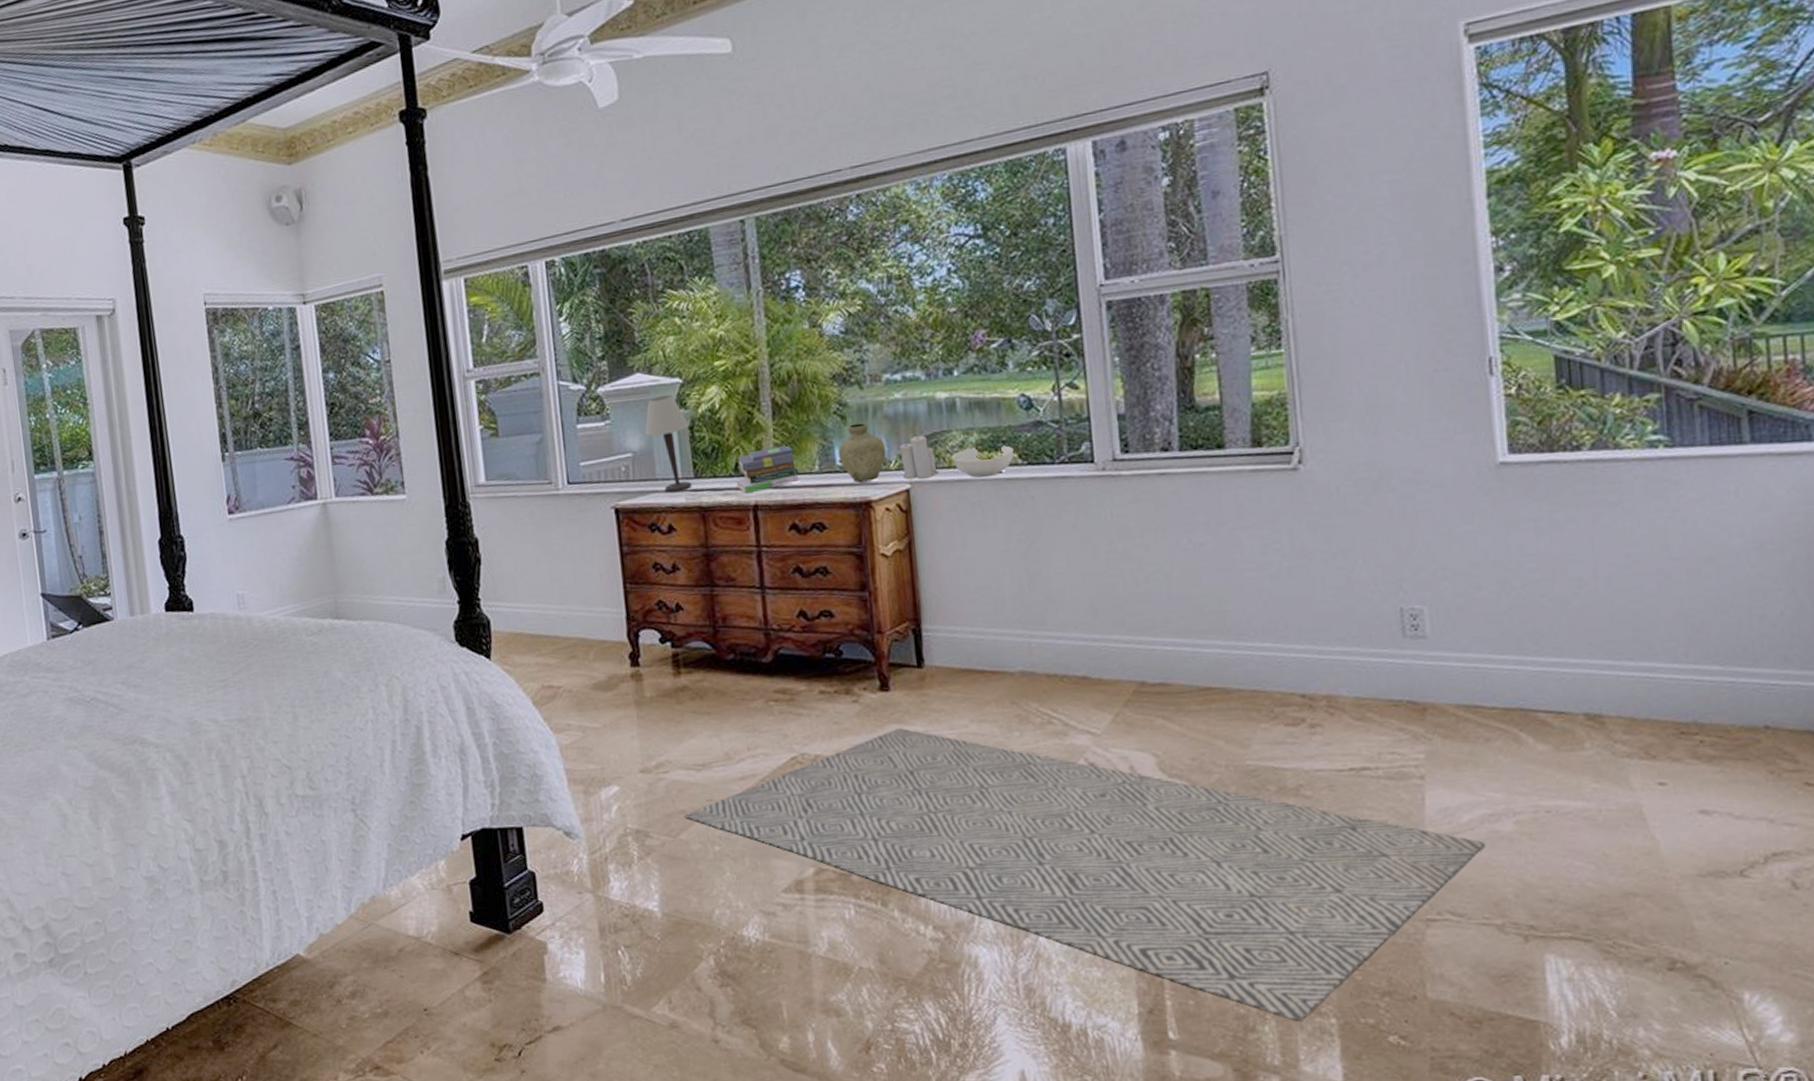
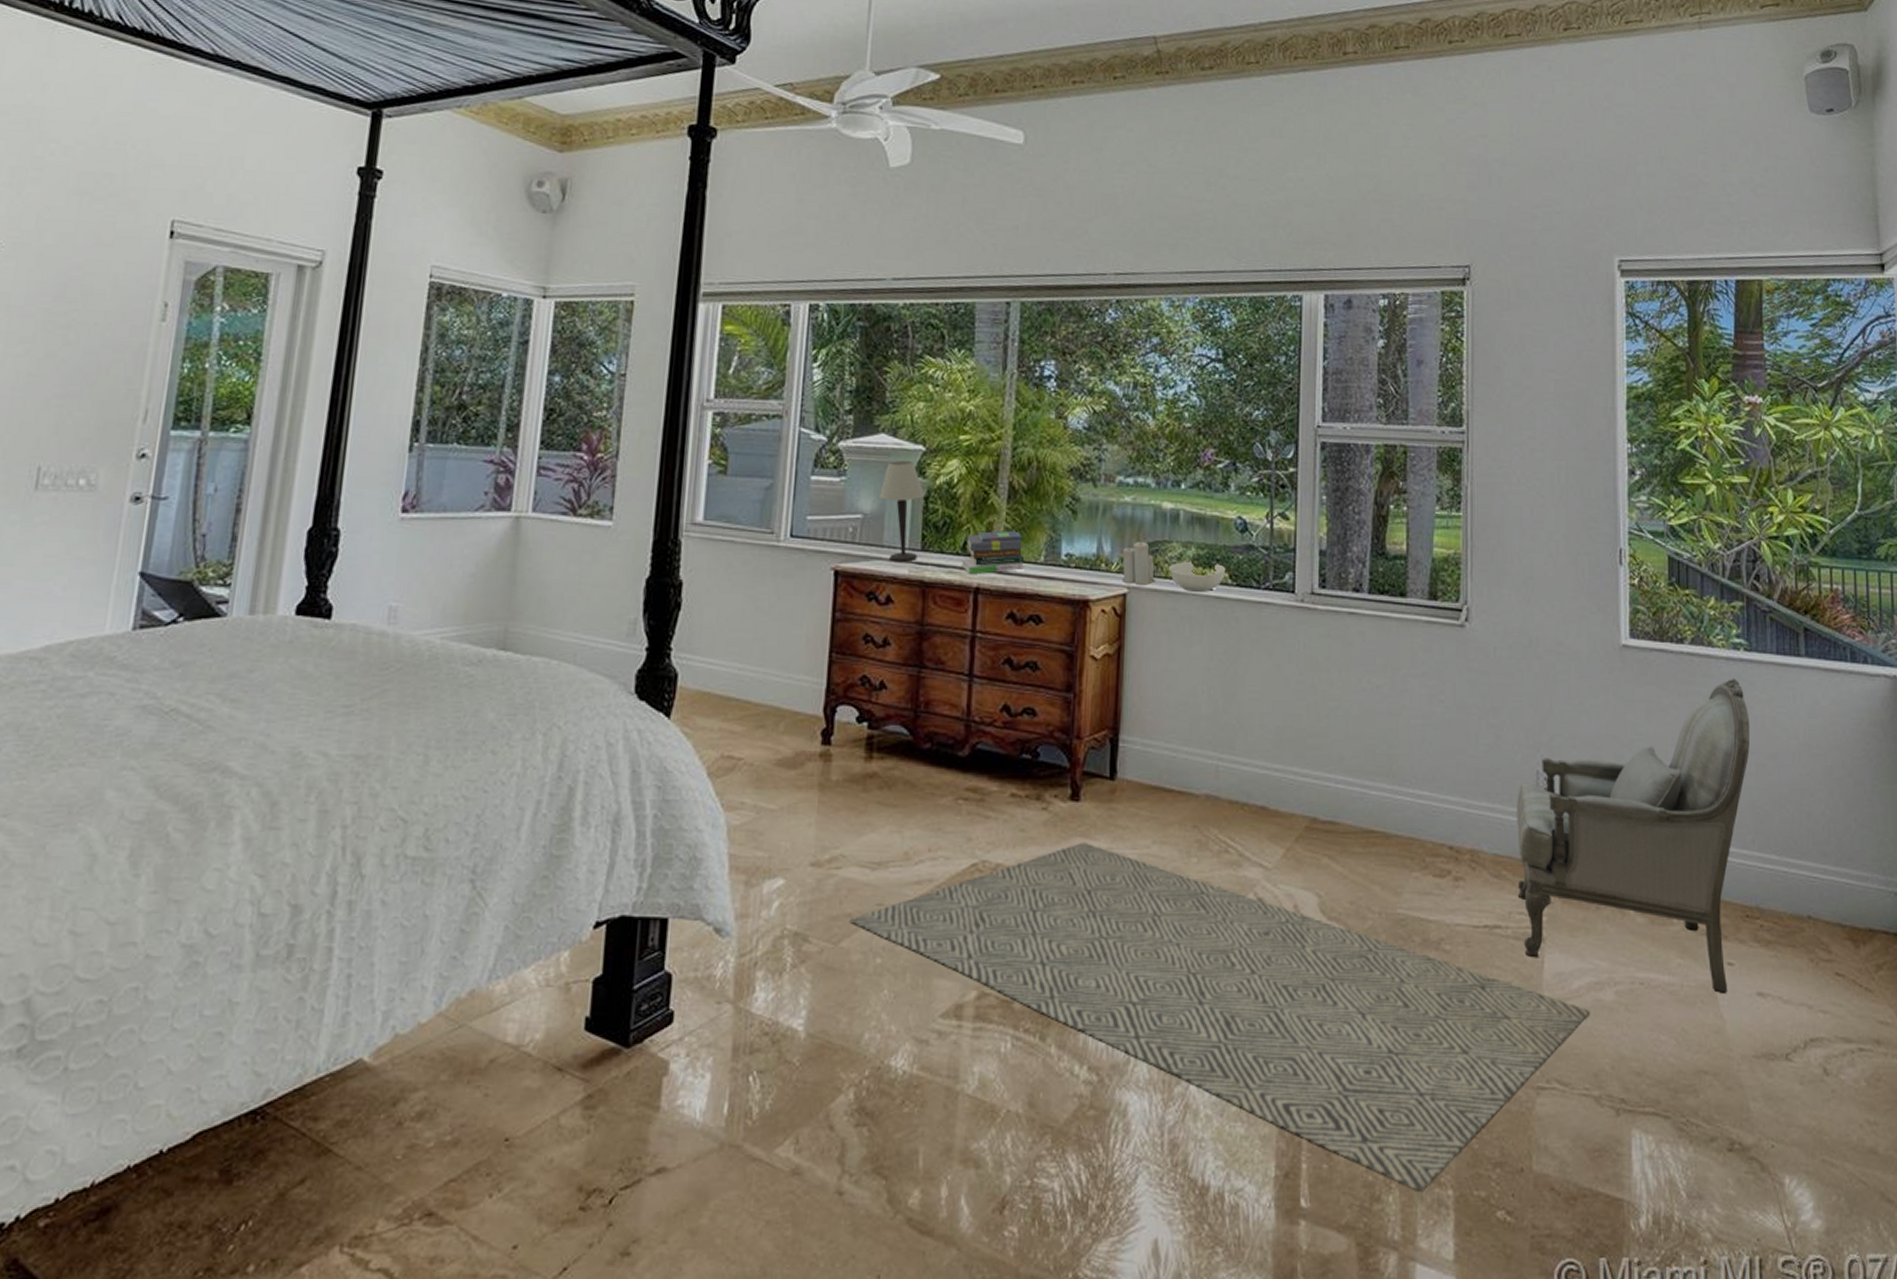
vase: present [837,423,886,483] -> none [1064,520,1110,581]
armchair: none [1378,479,1677,816] -> present [1517,677,1750,995]

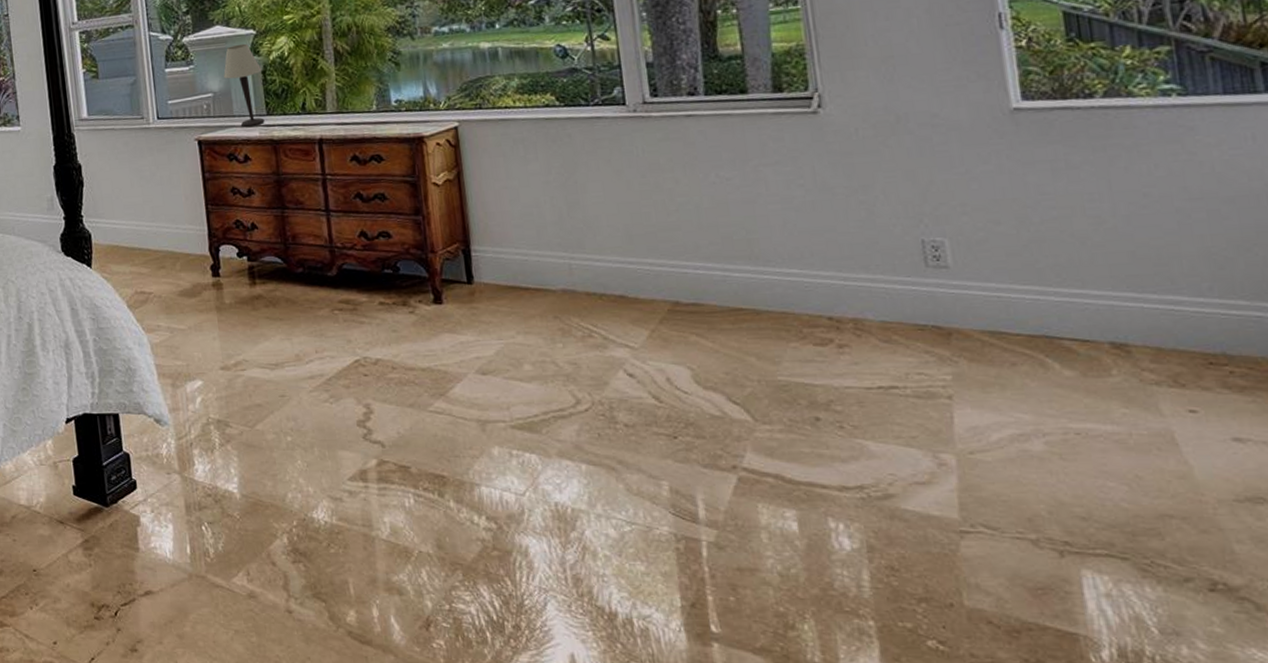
rug: present [850,842,1589,1191] -> none [260,337,1015,621]
books: present [961,530,1025,575] -> none [303,87,360,129]
candle: present [1122,539,1156,587] -> none [448,78,484,119]
bowl: present [1168,561,1227,593] -> none [494,88,552,118]
armchair: present [1517,677,1750,995] -> none [901,125,1197,442]

